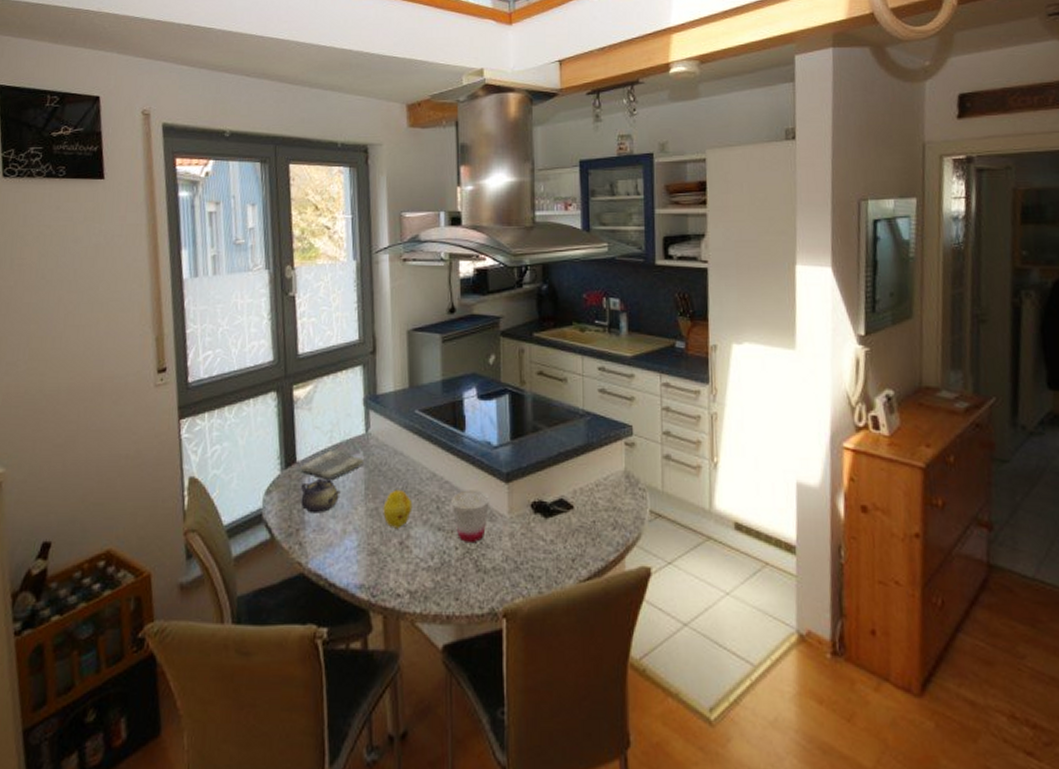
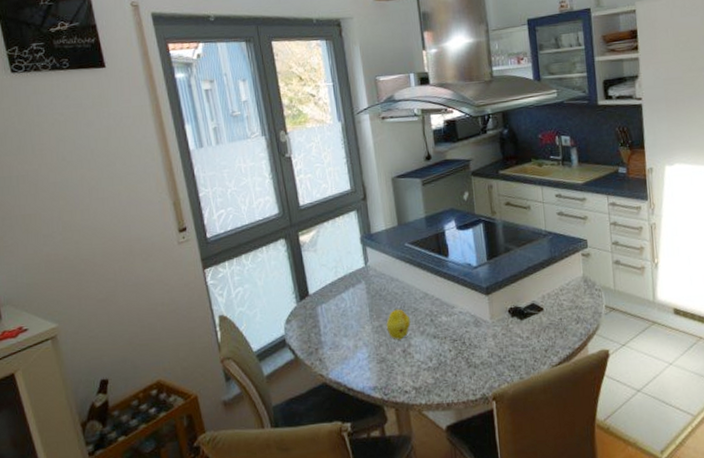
dish towel: present [300,450,365,479] -> none [313,283,367,307]
teapot: present [301,478,341,514] -> none [315,306,349,335]
cup: present [450,490,490,542] -> none [441,303,475,345]

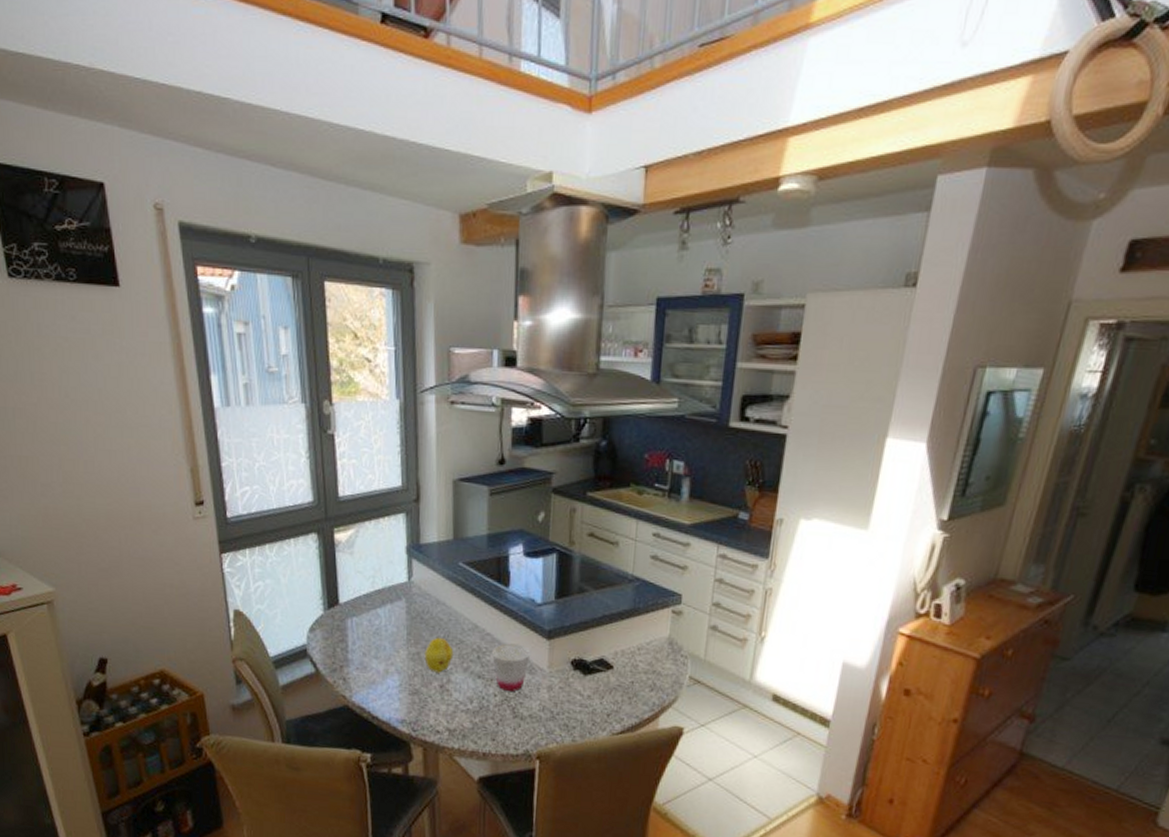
cup: none [441,303,475,345] -> present [491,643,531,692]

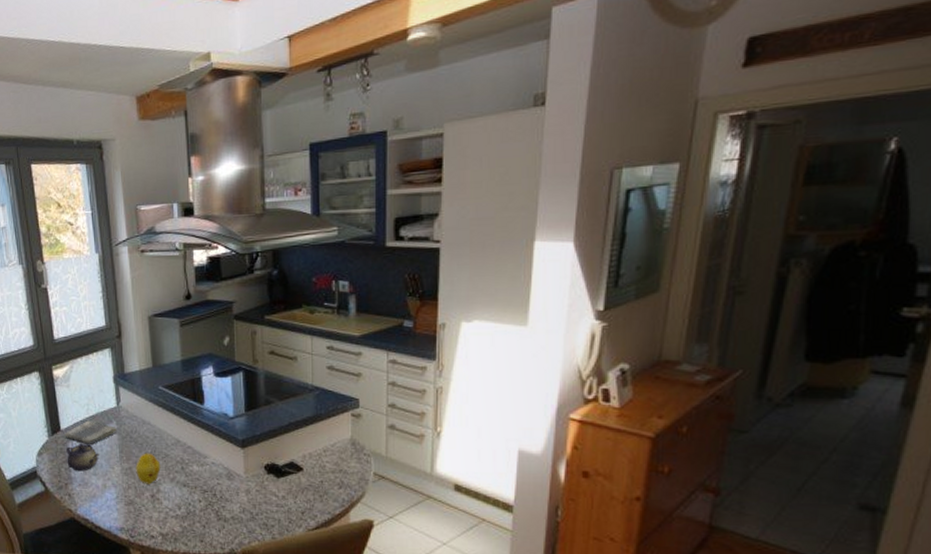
dish towel: none [343,595,407,623] -> present [64,420,118,444]
teapot: none [344,620,383,653] -> present [66,443,99,472]
cup: present [491,643,531,692] -> none [193,454,228,497]

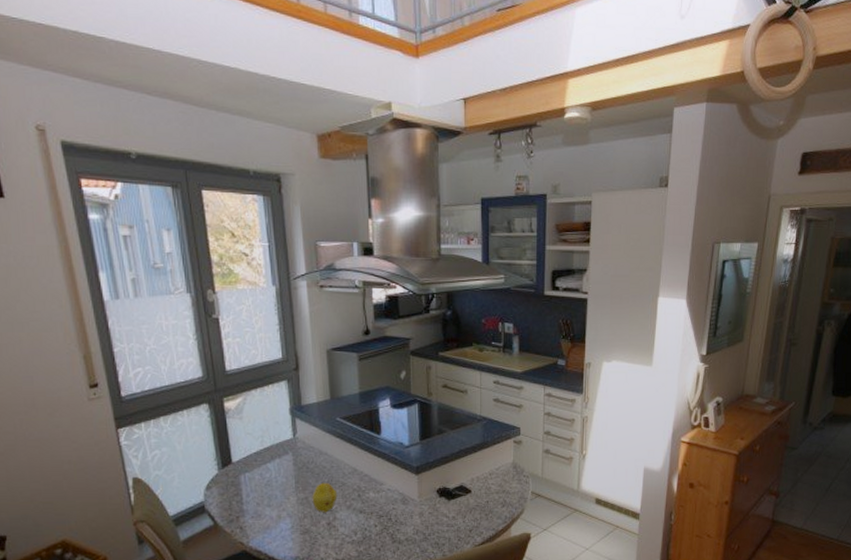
dish towel: present [64,420,118,444] -> none [236,452,294,476]
teapot: present [66,443,99,472] -> none [238,475,274,504]

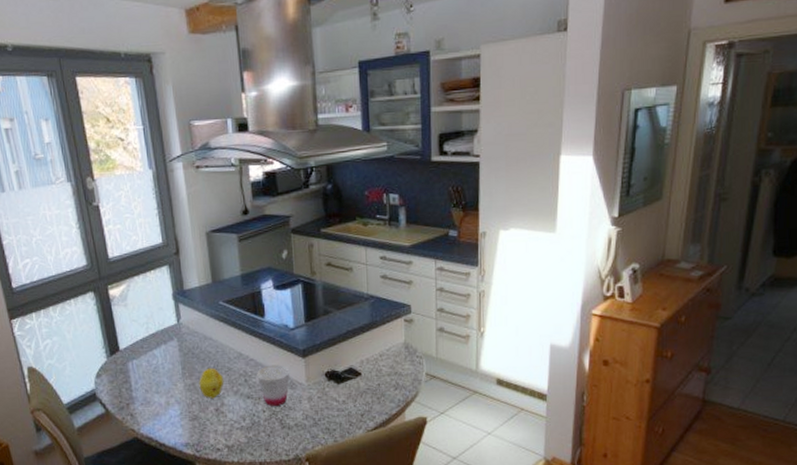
cup: none [369,481,403,521] -> present [256,364,290,406]

